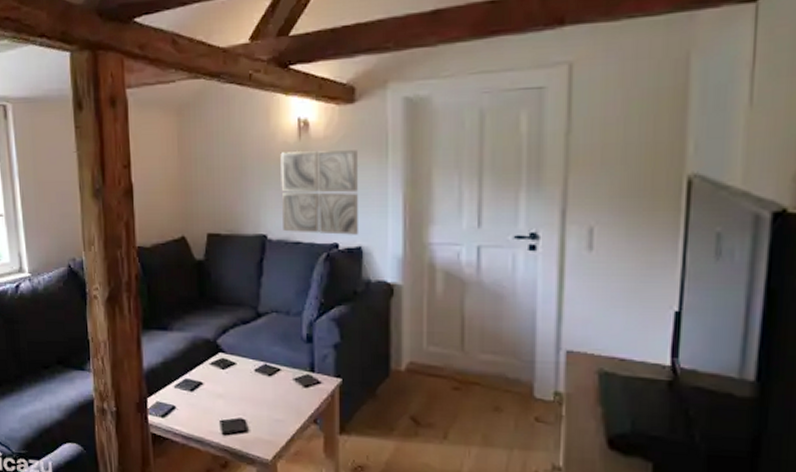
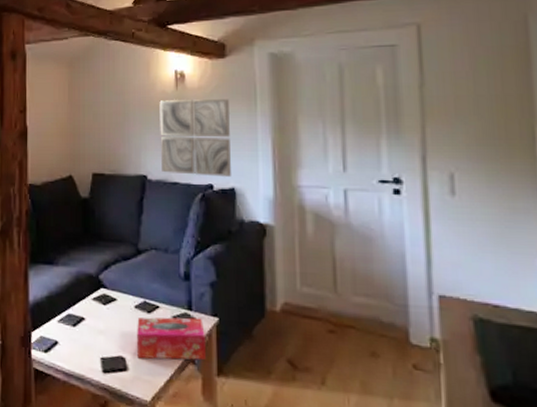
tissue box: none [257,379,328,421] -> present [137,317,206,360]

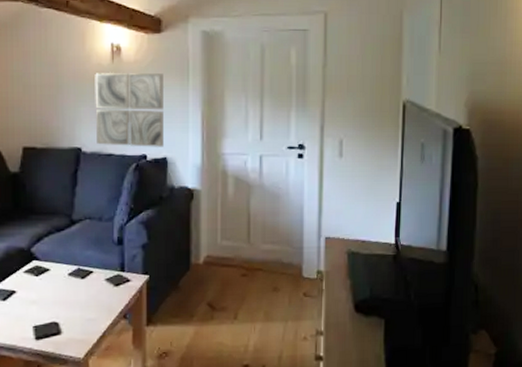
tissue box: present [137,317,206,360] -> none [71,277,136,322]

